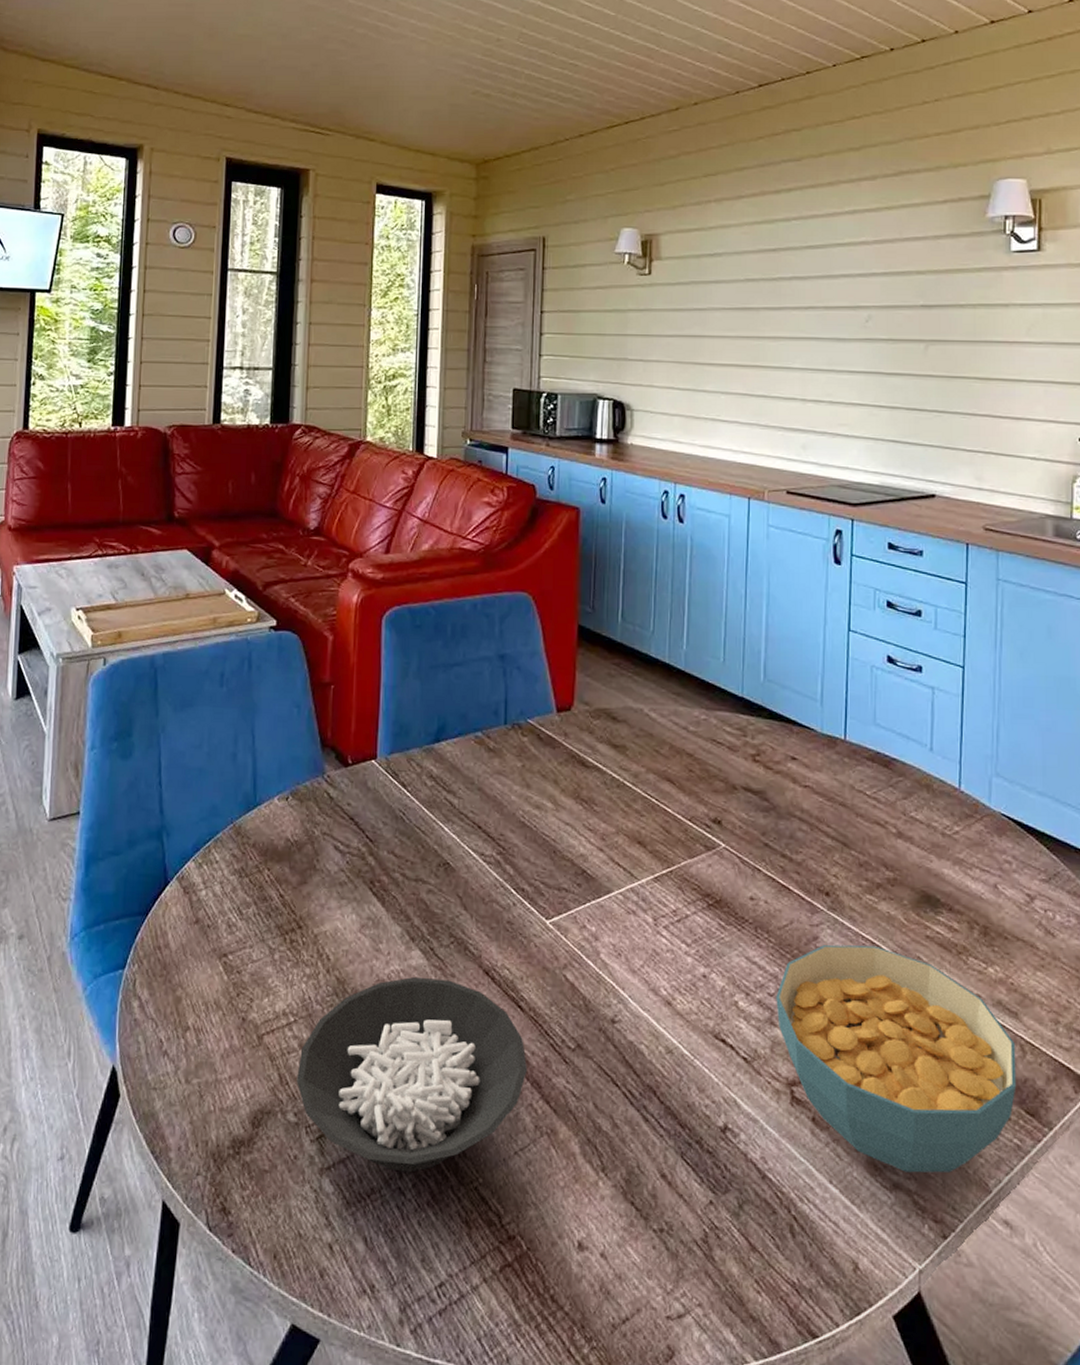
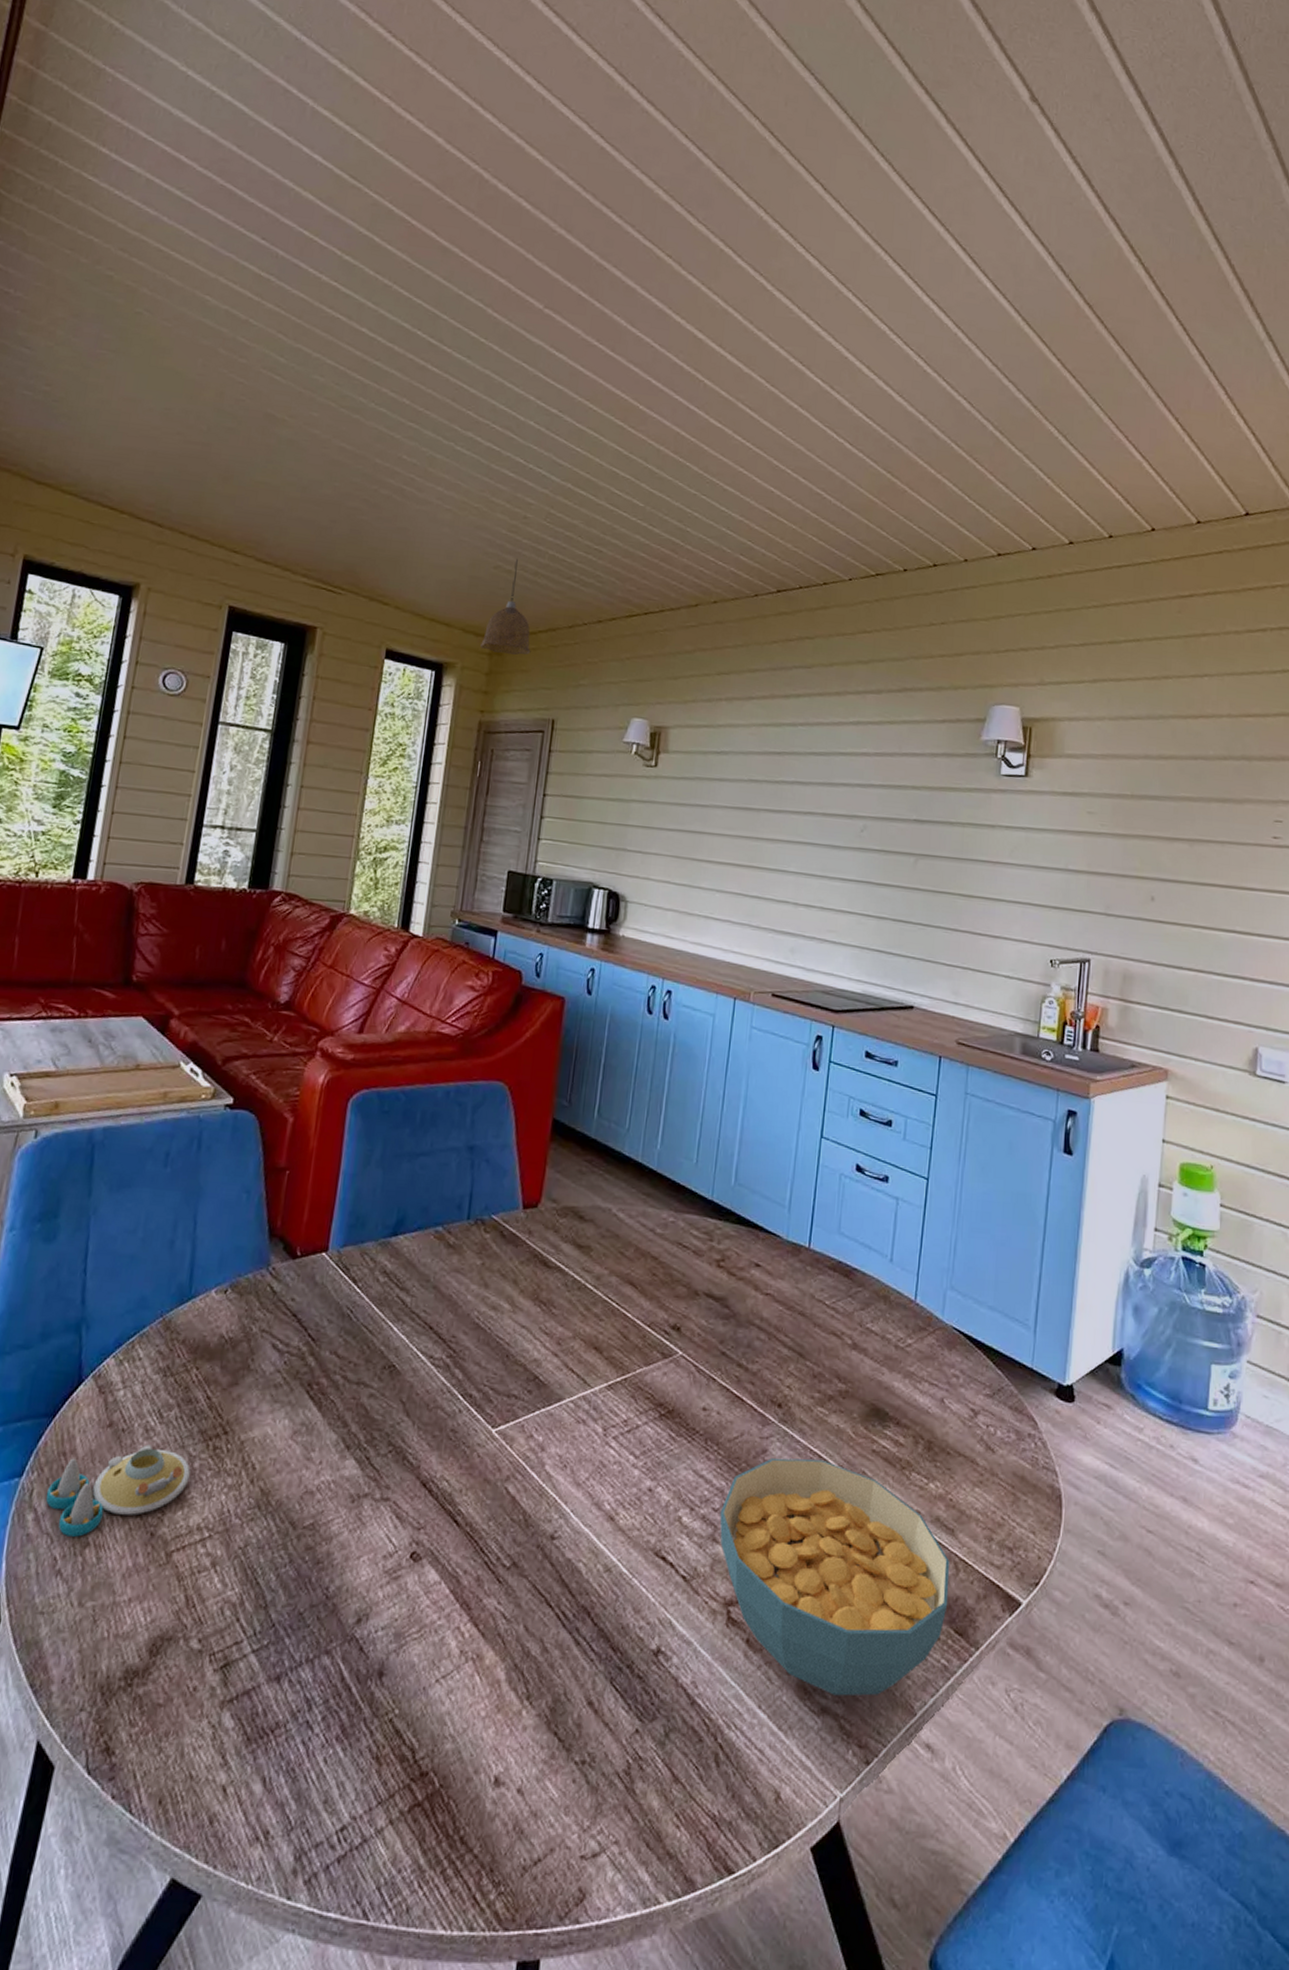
salt and pepper shaker set: none [147,939,272,1022] -> present [45,1444,190,1537]
cereal bowl: present [296,976,527,1173] -> none [204,1488,458,1704]
pendant lamp: none [466,82,516,177] -> present [480,559,531,655]

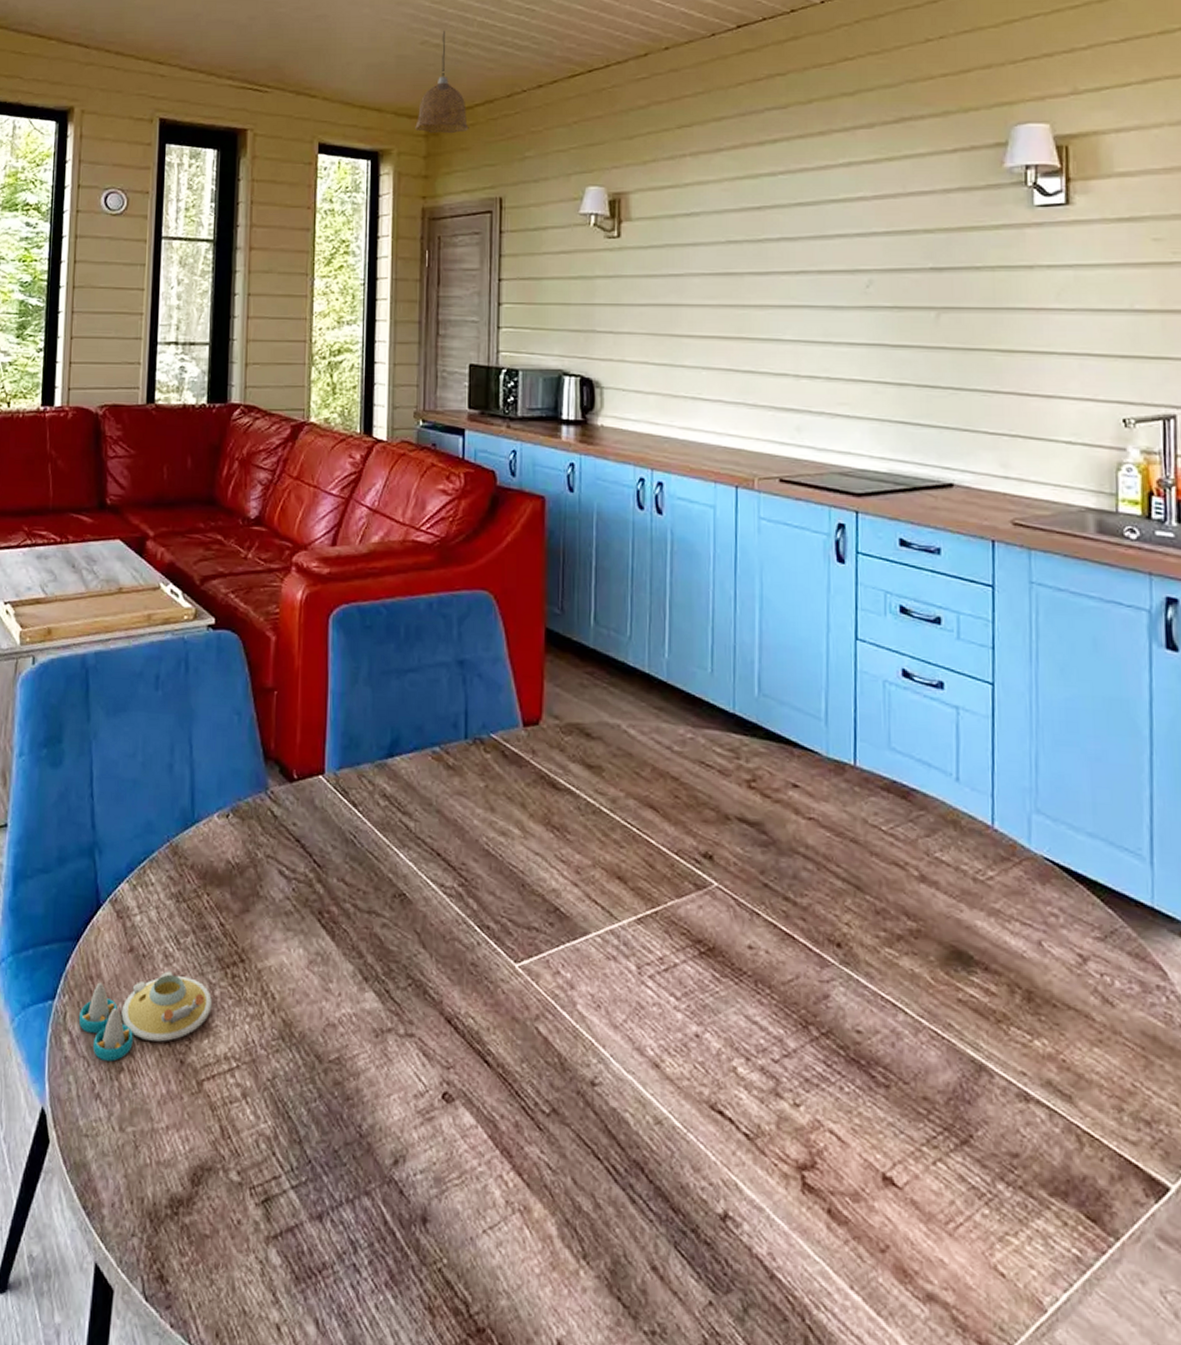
cereal bowl: present [719,1458,950,1696] -> none [781,1004,1074,1285]

